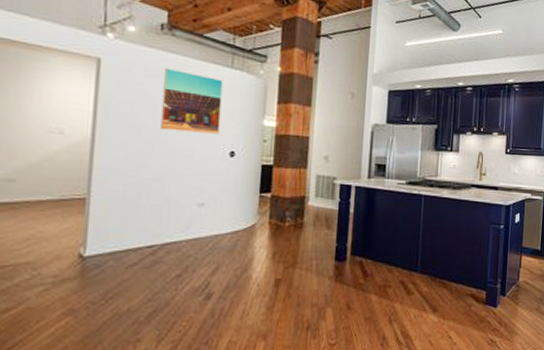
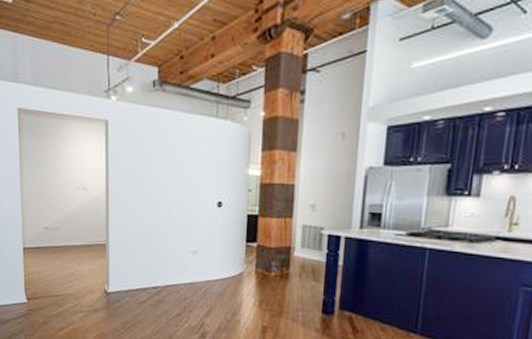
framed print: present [161,67,223,134] -> none [158,123,209,185]

